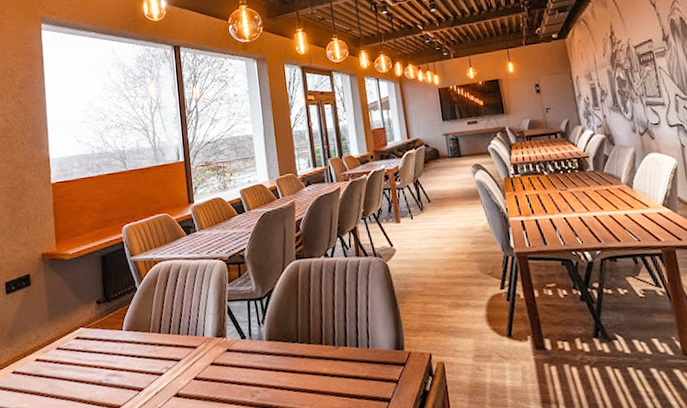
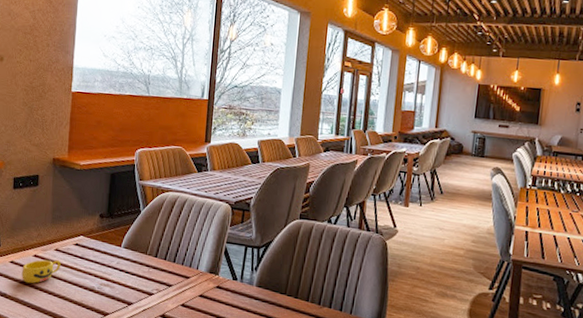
cup: none [25,359,64,392] -> present [22,259,61,284]

